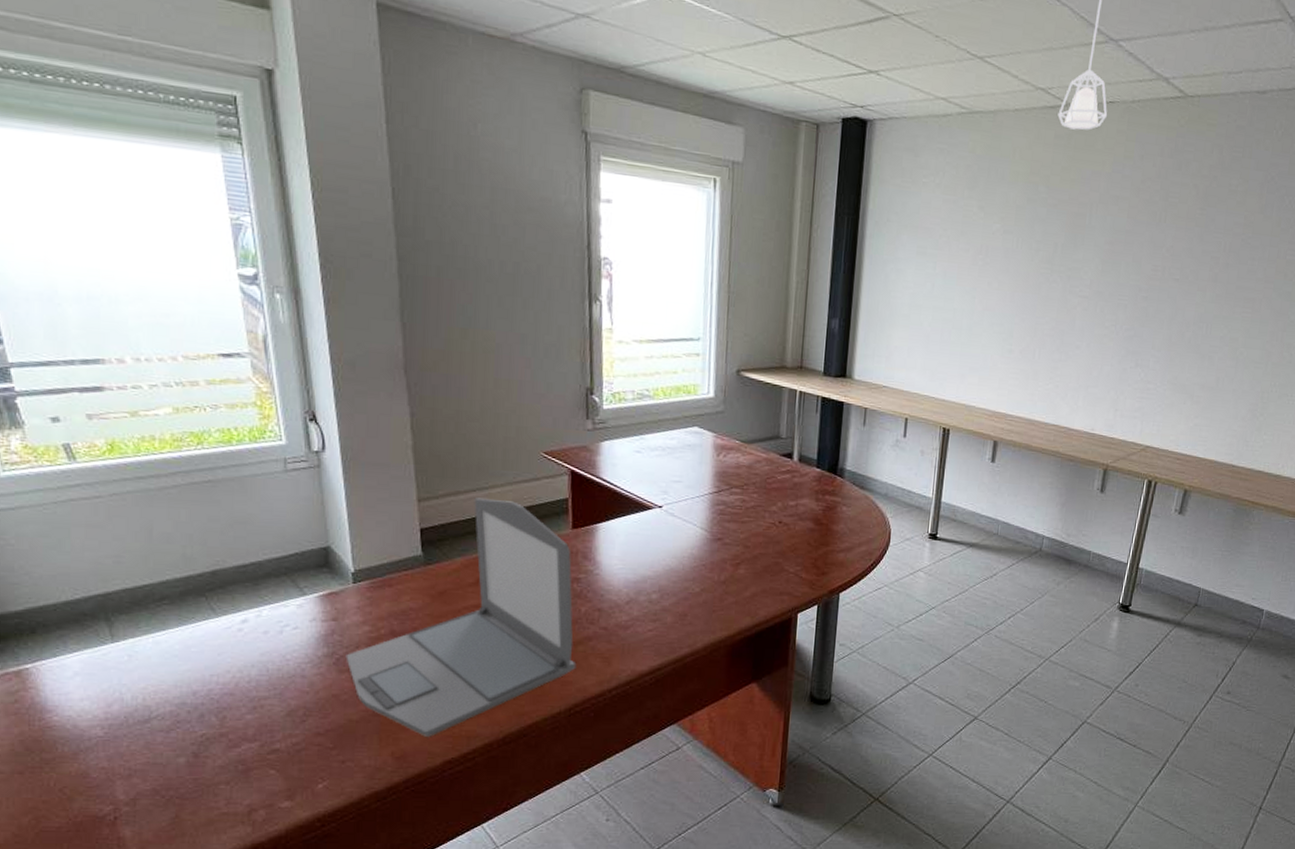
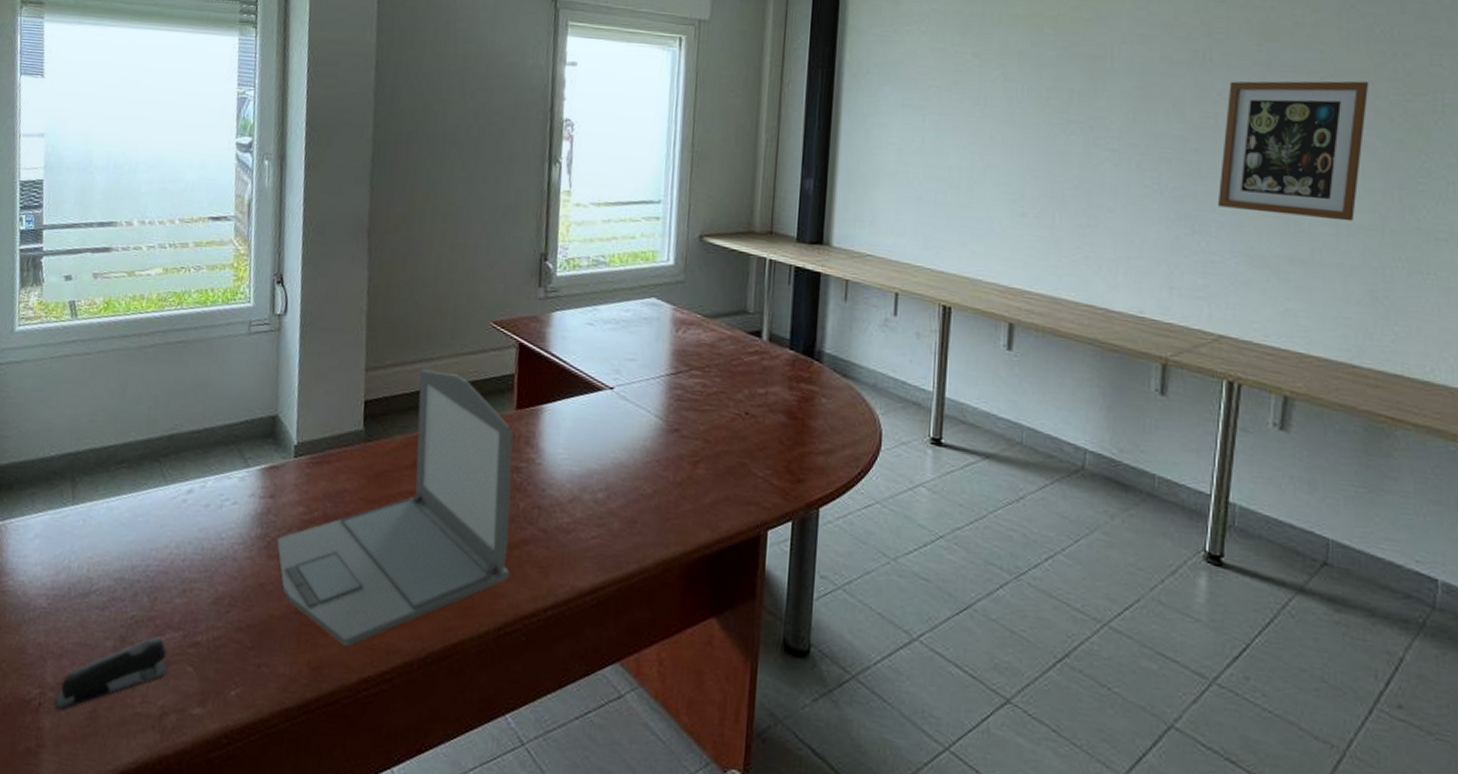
stapler: none [131,749,249,820] -> present [54,636,168,710]
wall art: none [1156,240,1275,357] -> present [1217,81,1369,222]

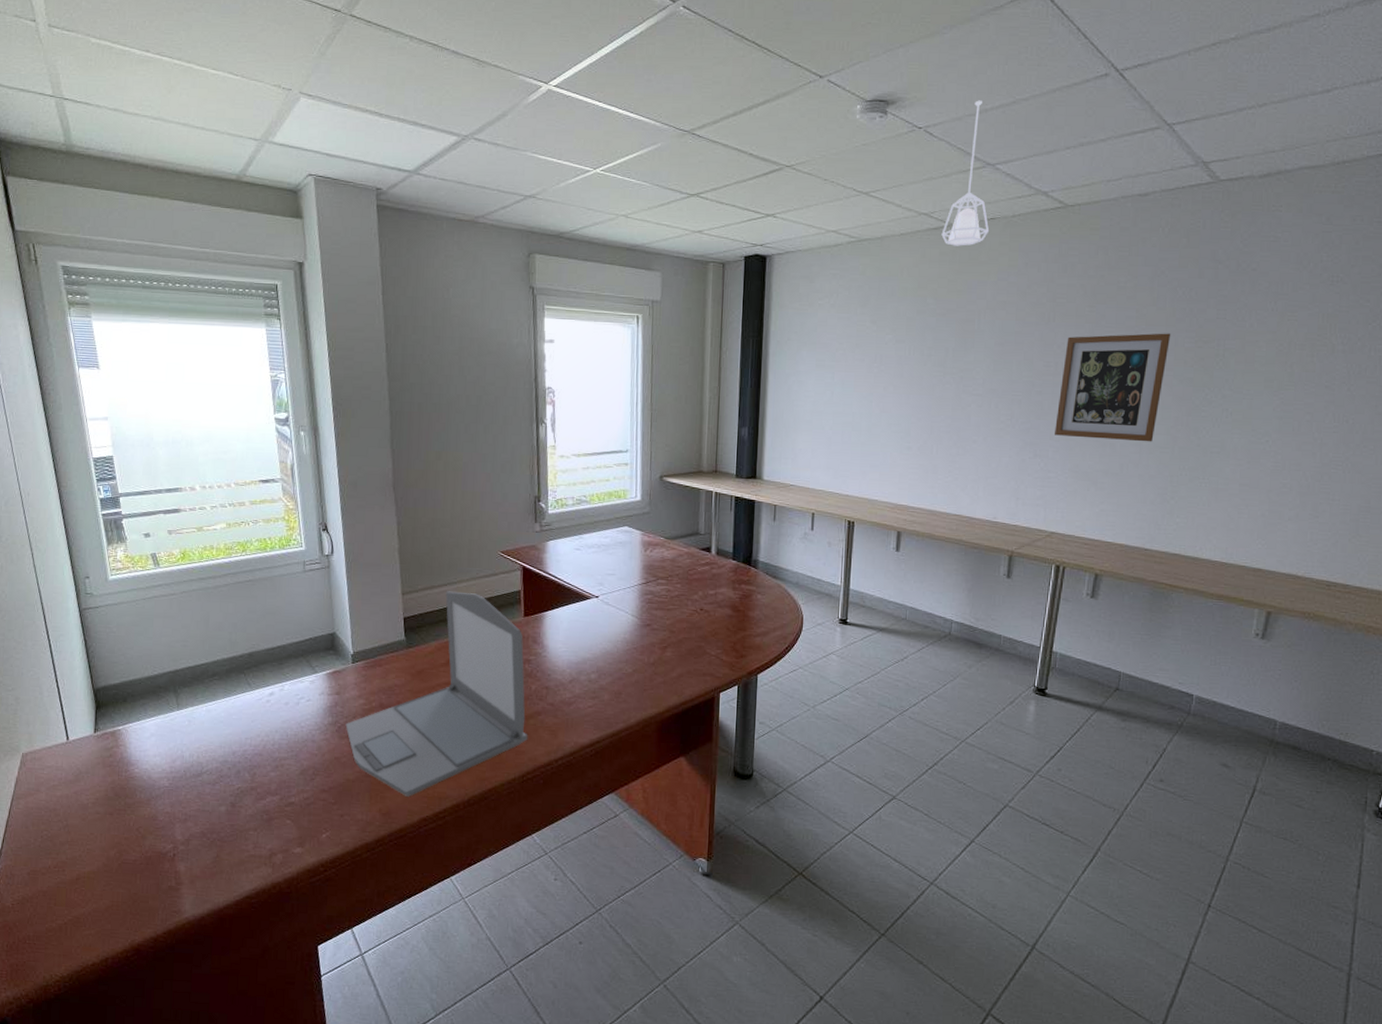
stapler: present [54,636,168,710] -> none [185,800,271,857]

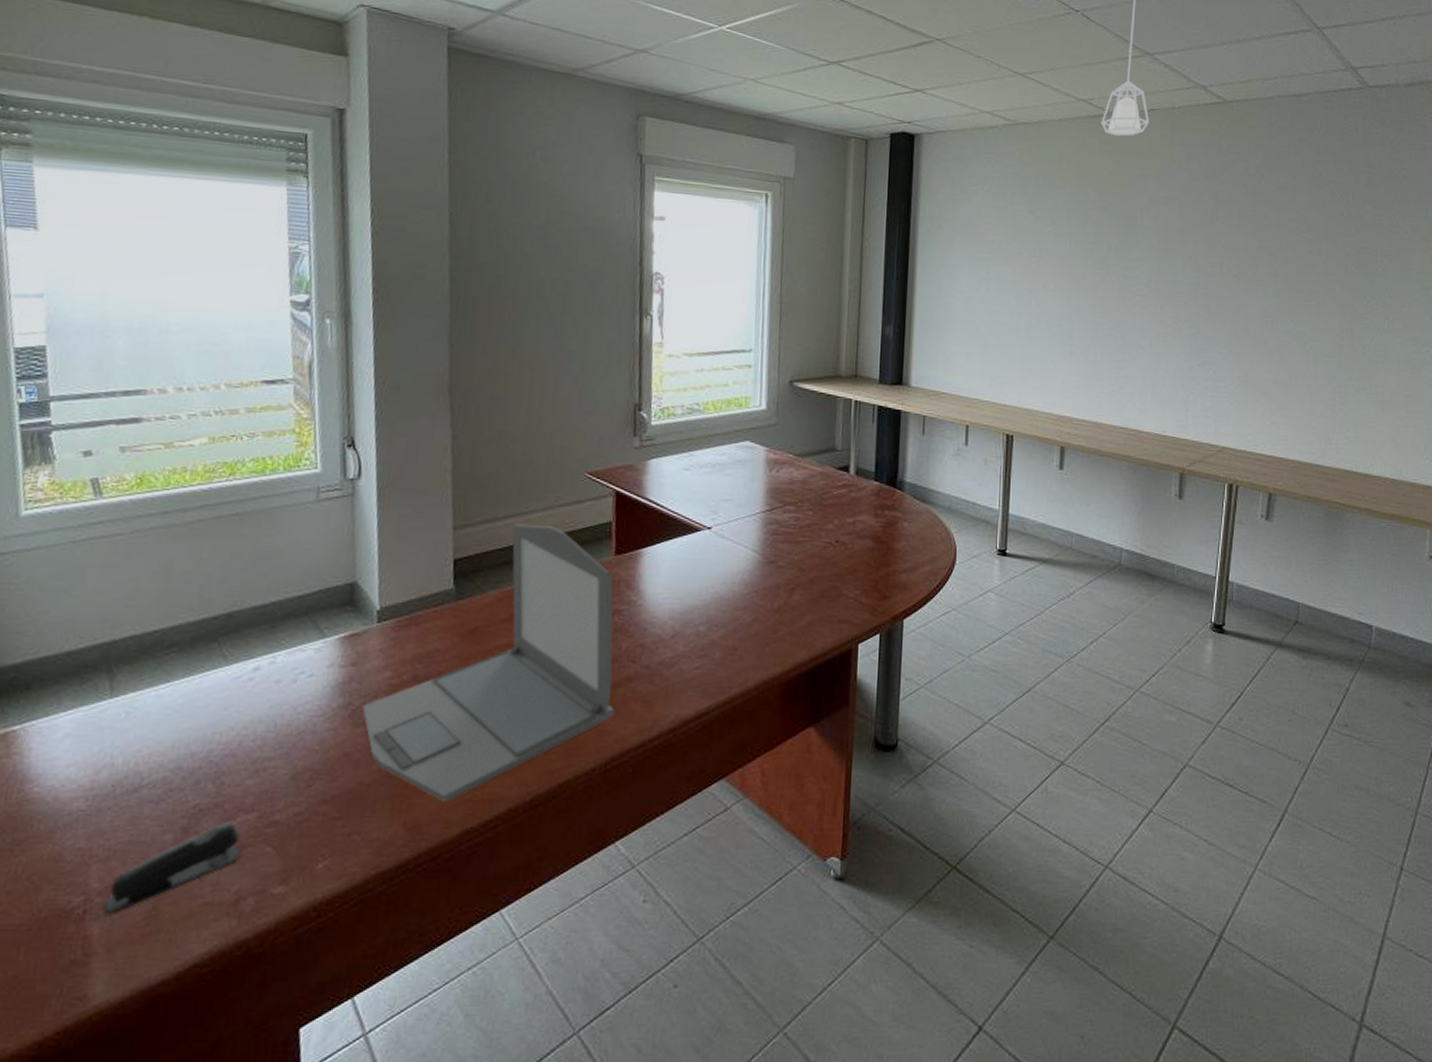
stapler: none [185,800,271,857] -> present [102,822,242,913]
wall art: present [1054,333,1171,442] -> none [1221,236,1332,351]

